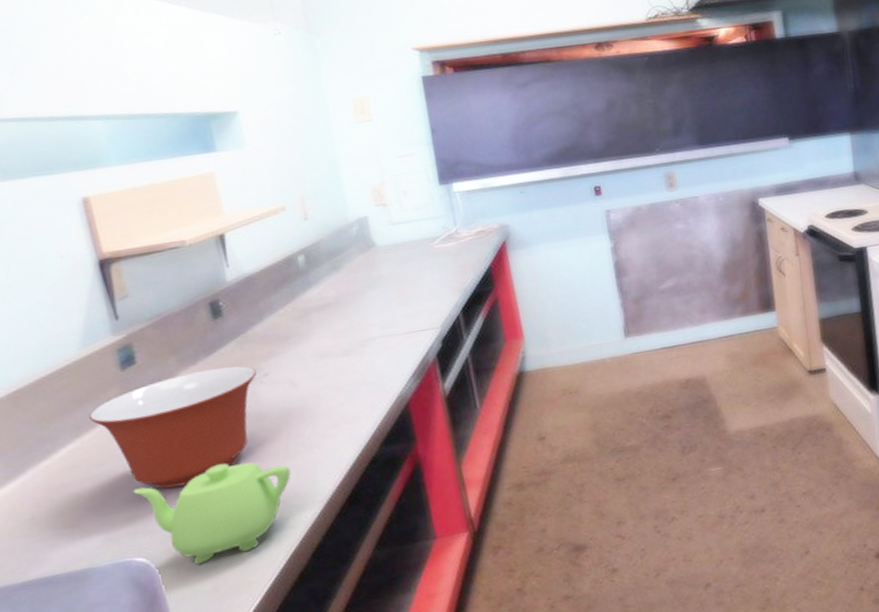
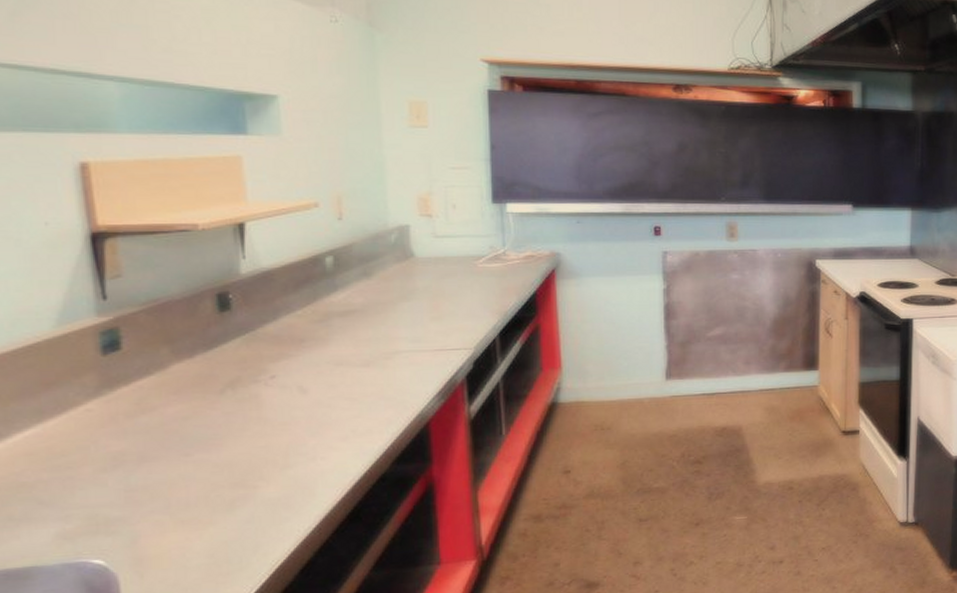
mixing bowl: present [88,366,256,489] -> none [55,364,262,488]
teapot: present [133,462,291,565] -> none [99,467,287,572]

